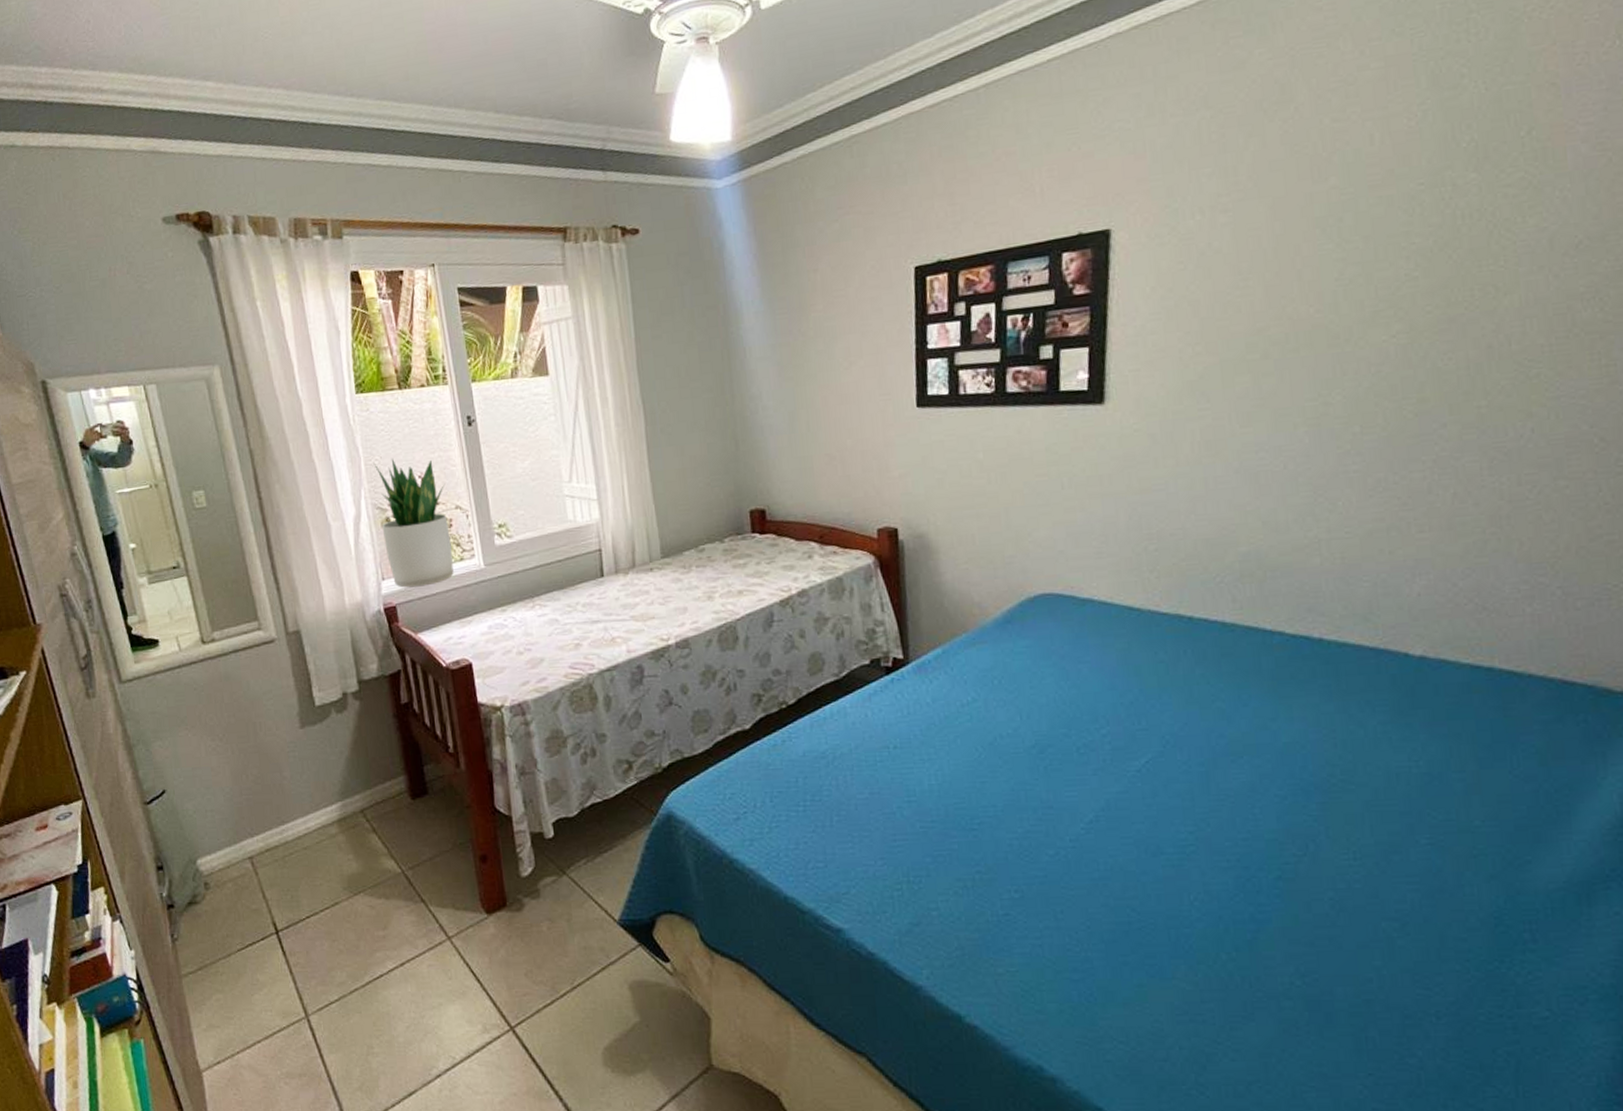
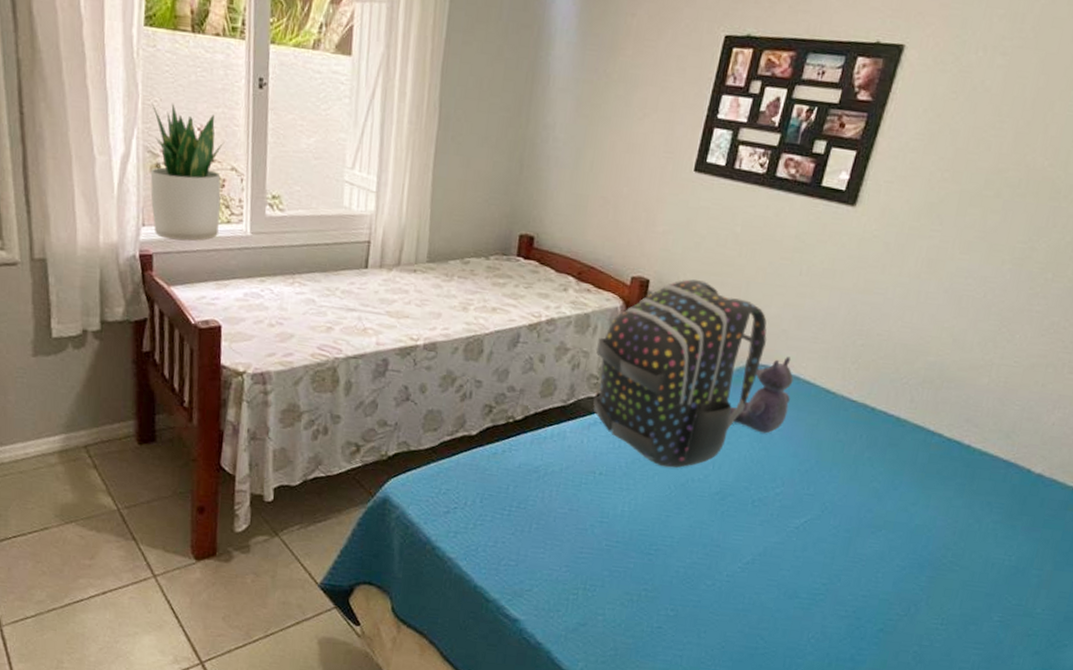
backpack: none [857,517,1045,728] -> present [593,279,767,468]
stuffed animal: none [1023,579,1091,670] -> present [729,356,794,434]

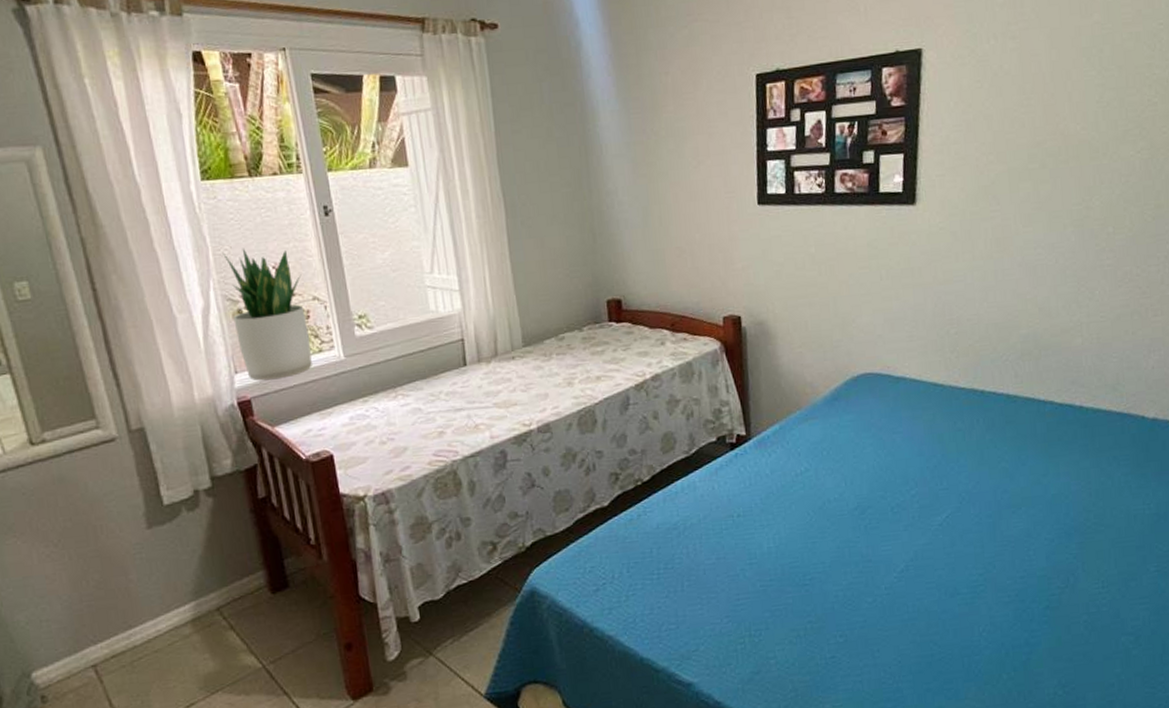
backpack: present [593,279,767,468] -> none [705,306,866,495]
stuffed animal: present [729,356,794,434] -> none [847,360,903,440]

